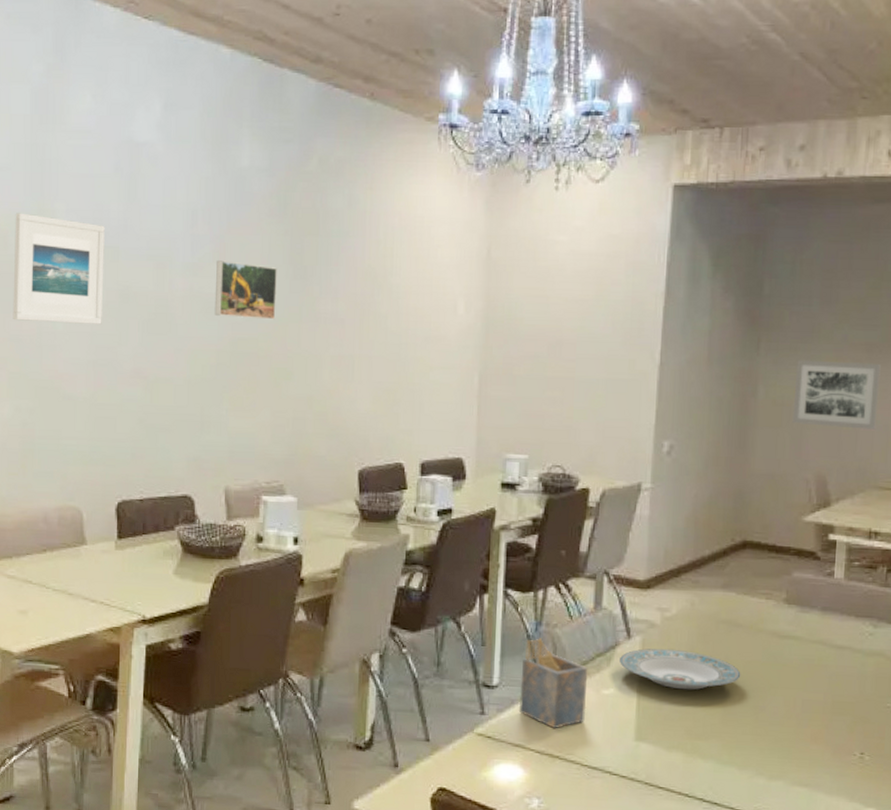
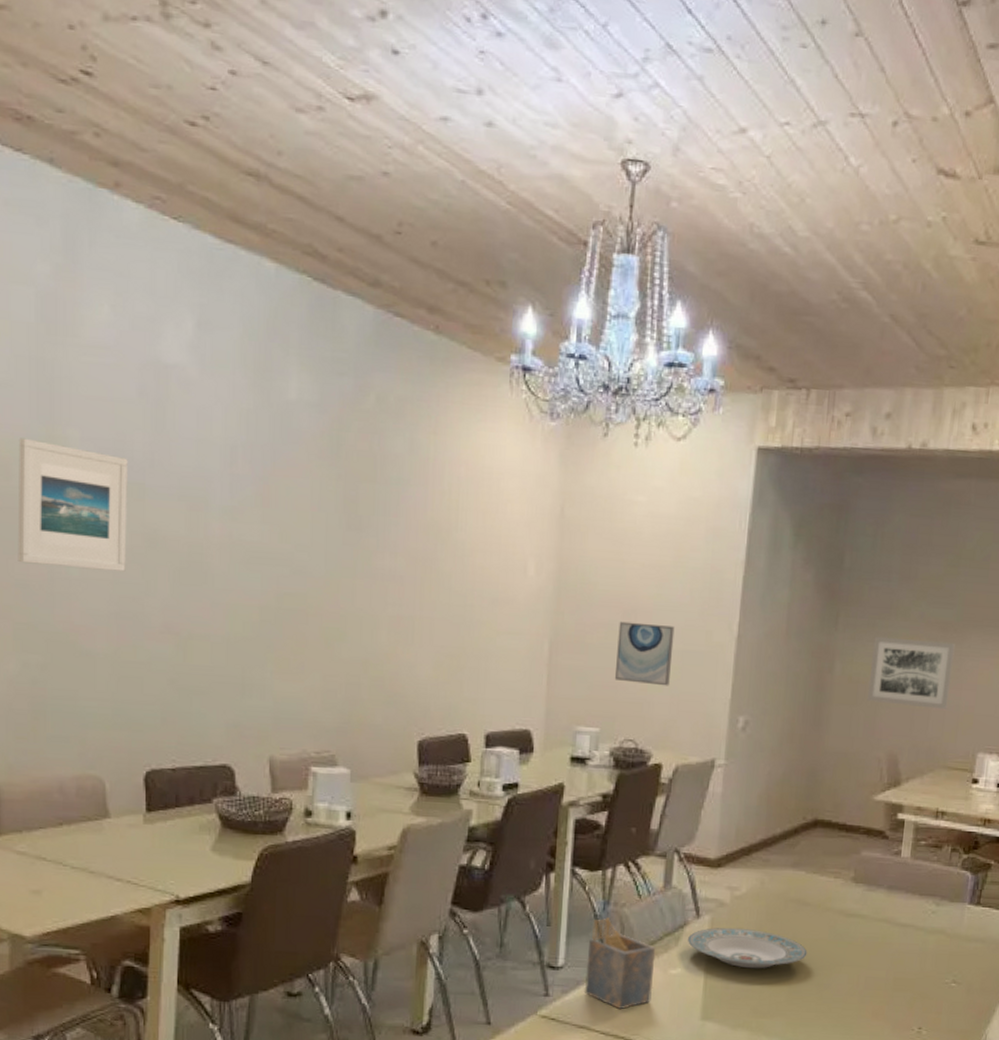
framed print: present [214,260,277,320] -> none [257,505,329,574]
wall art: none [541,353,598,414] -> present [614,621,675,686]

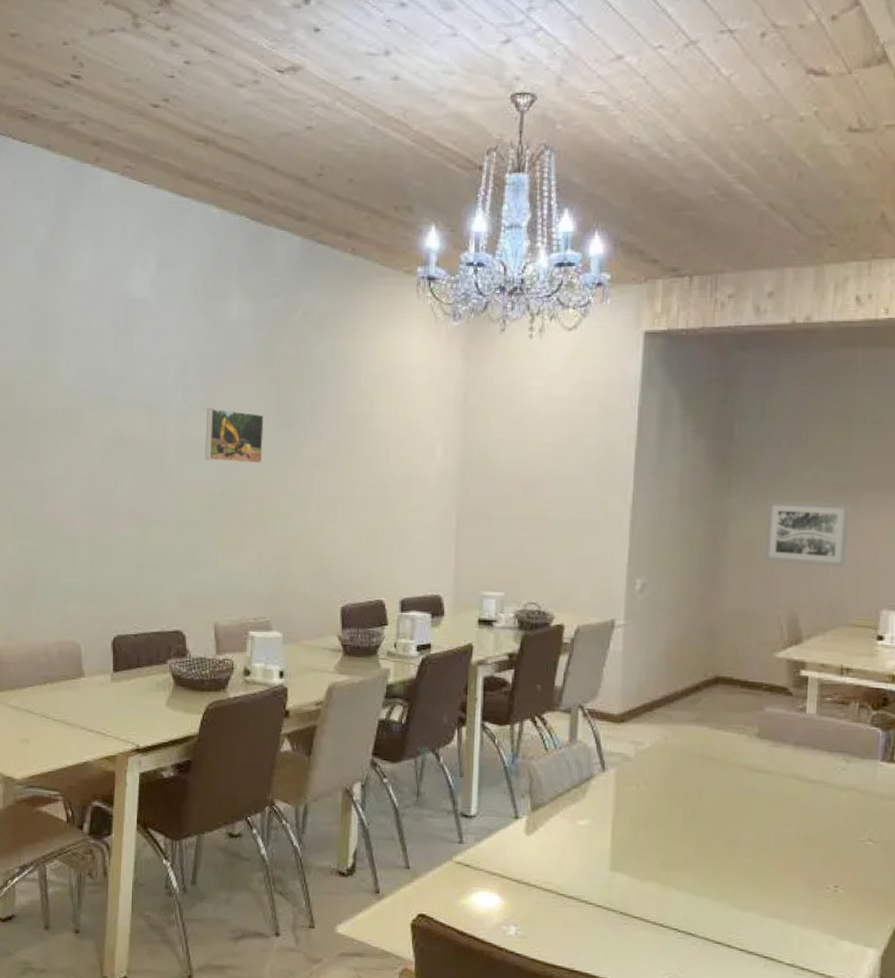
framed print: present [17,438,128,572] -> none [17,365,103,469]
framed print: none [257,505,329,574] -> present [204,408,264,464]
napkin holder: present [584,918,656,1010] -> none [496,770,564,859]
wall art: present [614,621,675,686] -> none [517,495,572,553]
plate: present [688,927,808,969] -> none [594,781,714,822]

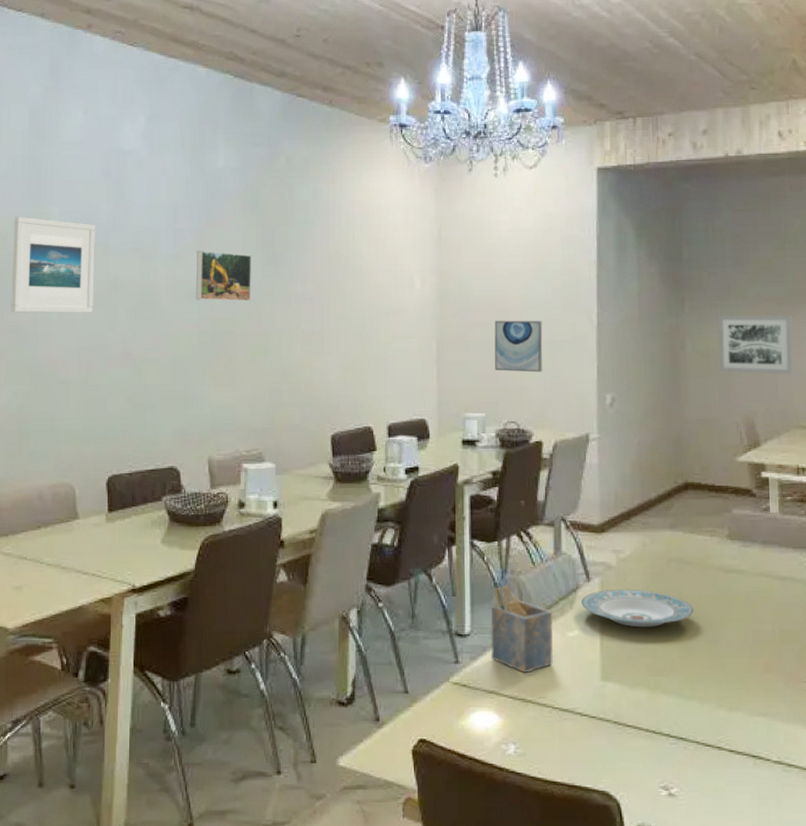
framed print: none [17,365,103,469] -> present [11,216,95,313]
napkin holder: none [496,770,564,859] -> present [490,585,554,674]
wall art: none [517,495,572,553] -> present [494,320,543,373]
plate: none [594,781,714,822] -> present [581,589,694,628]

